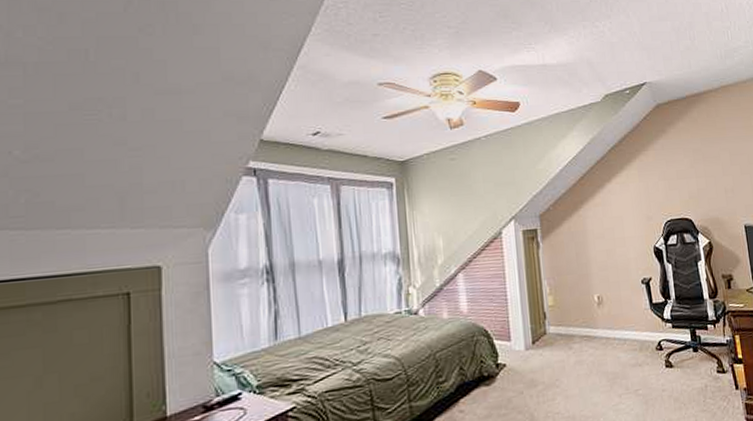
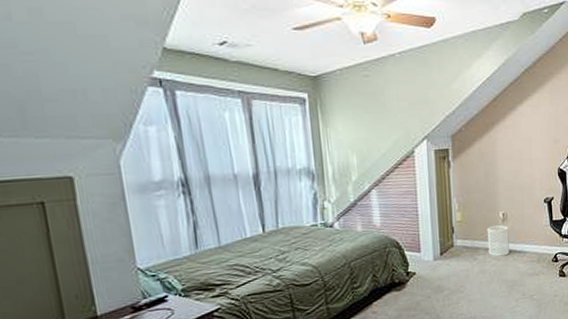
wastebasket: none [581,309,608,345] -> present [487,225,510,257]

